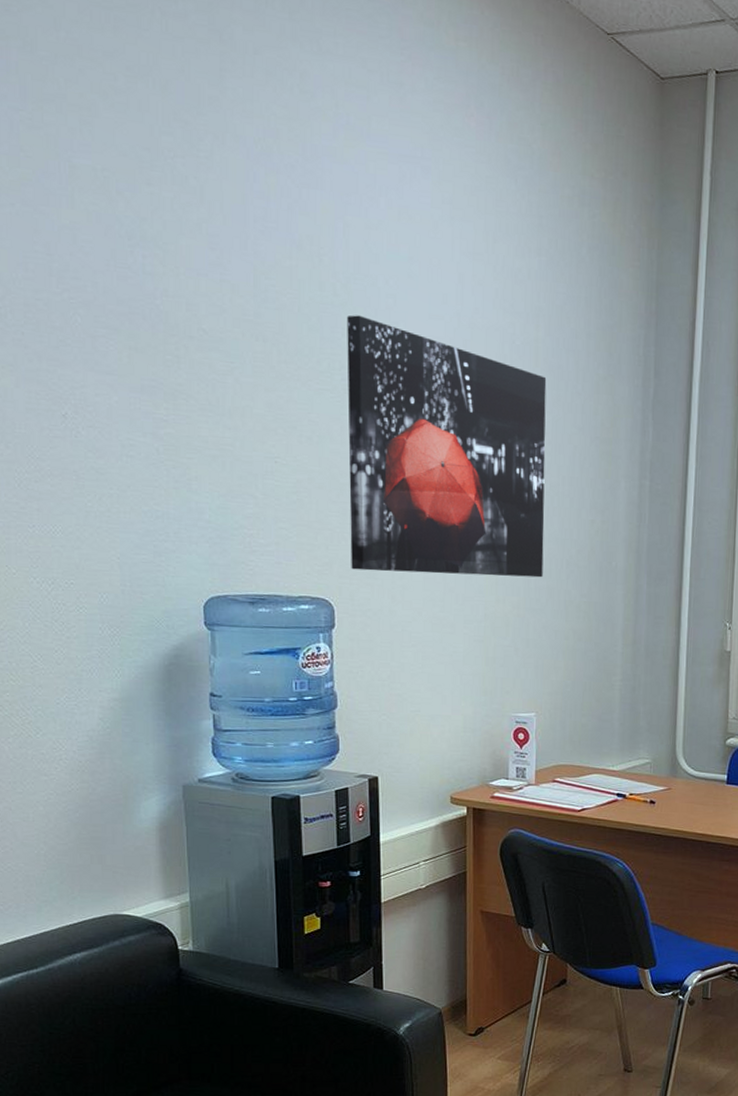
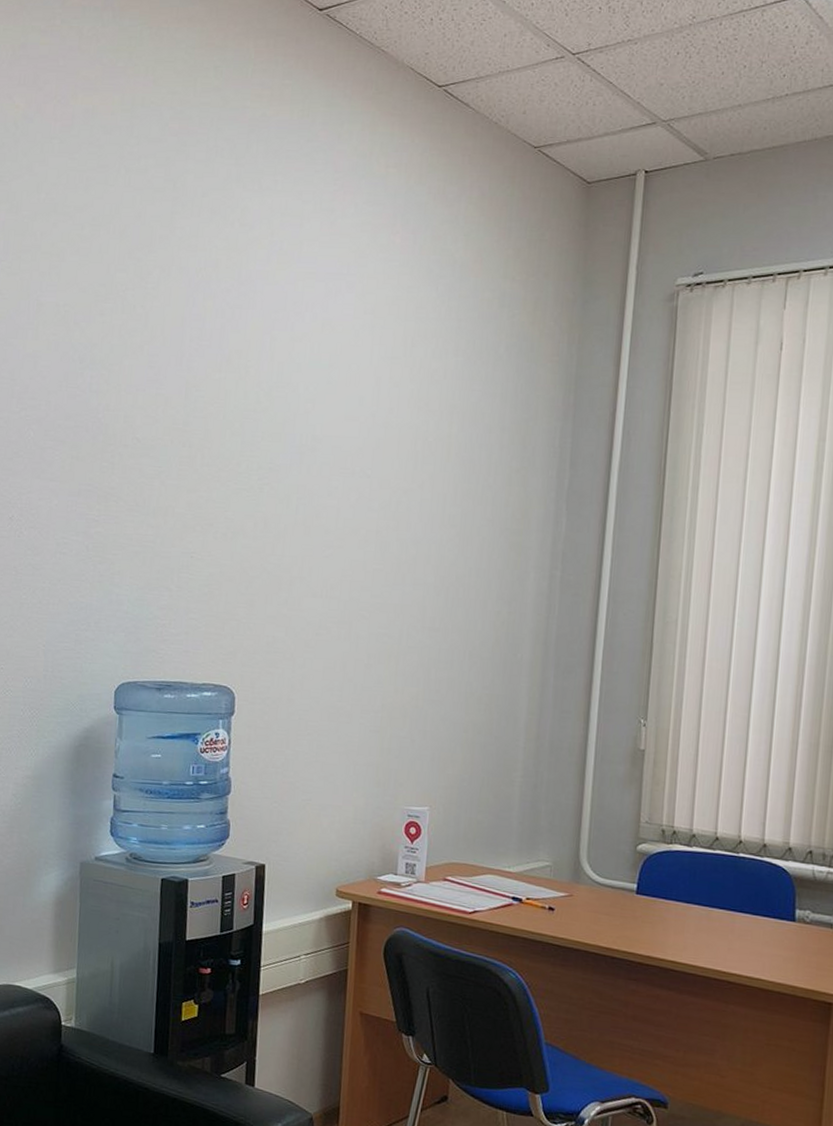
wall art: present [347,315,547,578] -> none [254,420,458,669]

